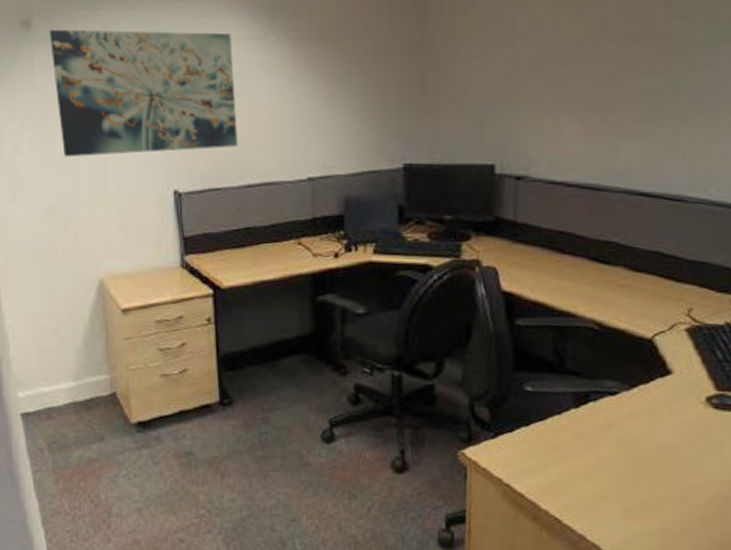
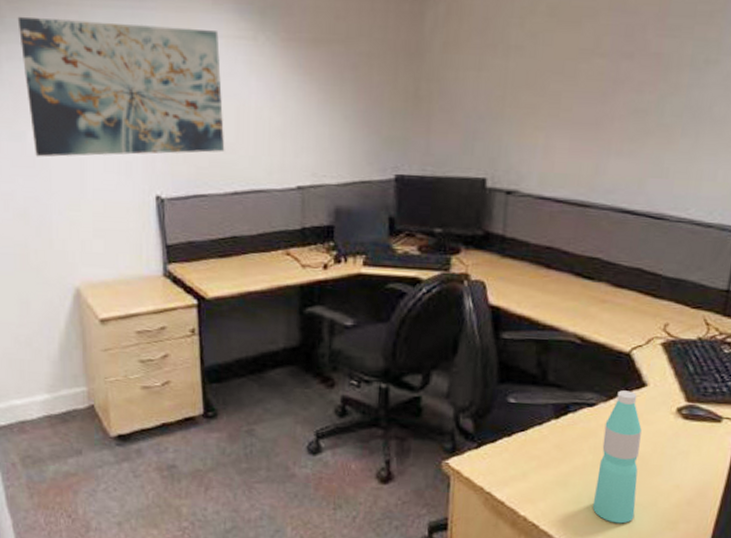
water bottle: none [618,378,669,520] -> present [592,390,642,524]

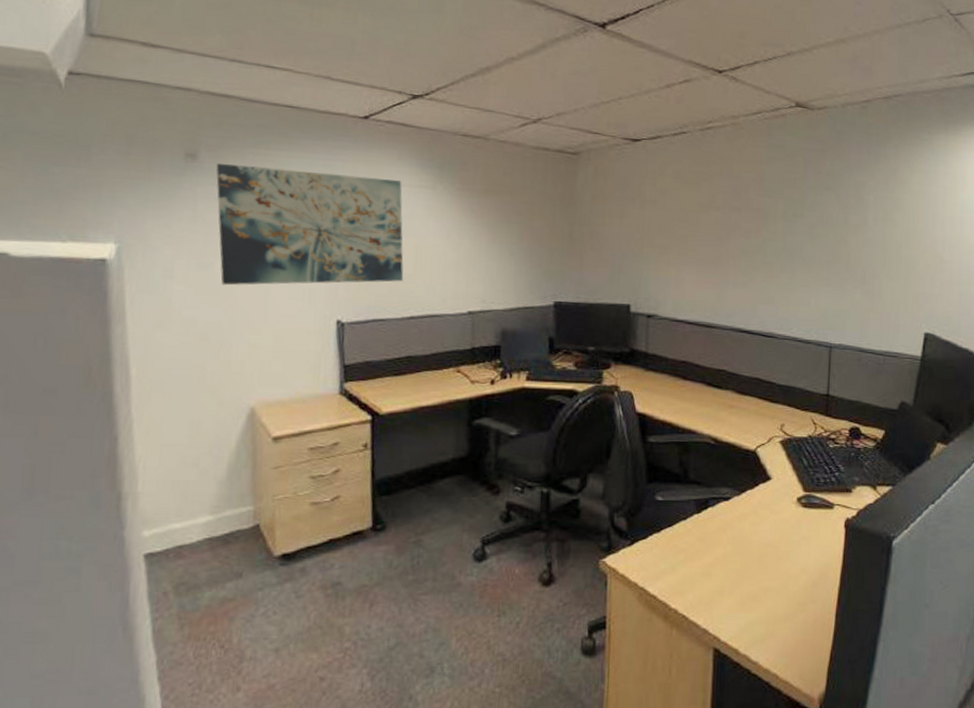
water bottle: present [592,390,642,524] -> none [733,484,771,609]

